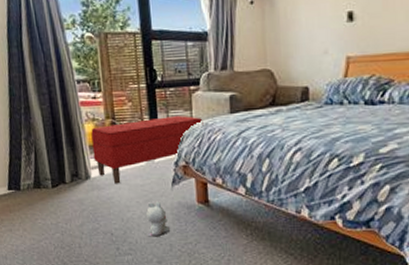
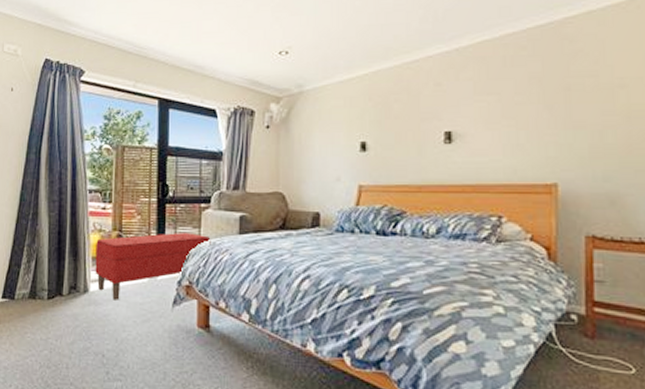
plush toy: present [146,201,170,237] -> none [141,322,165,363]

